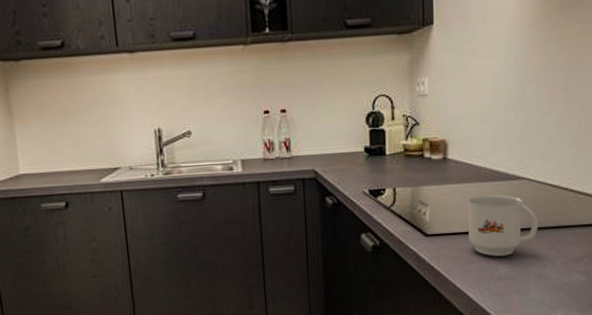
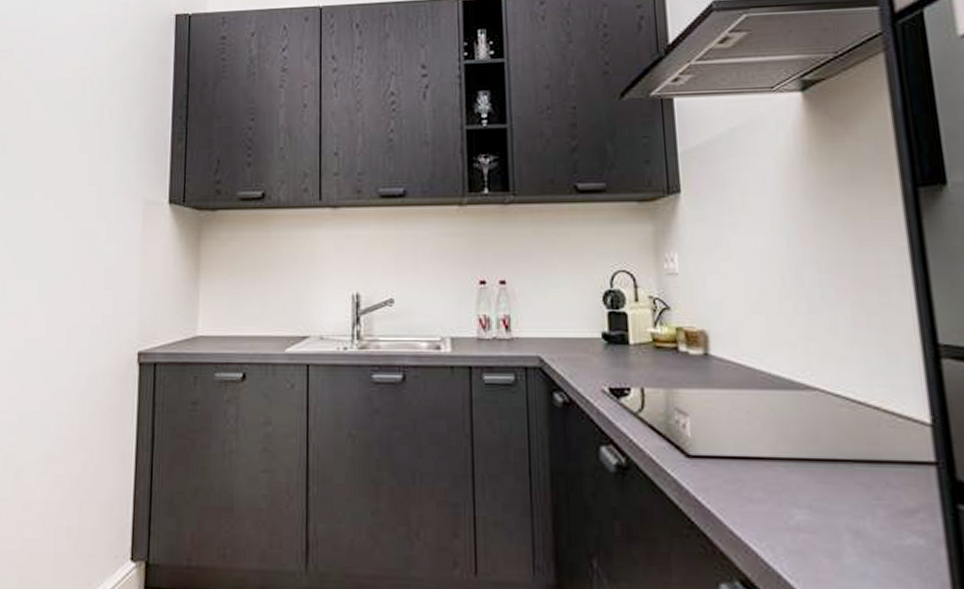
mug: present [467,194,539,257] -> none [740,406,845,497]

